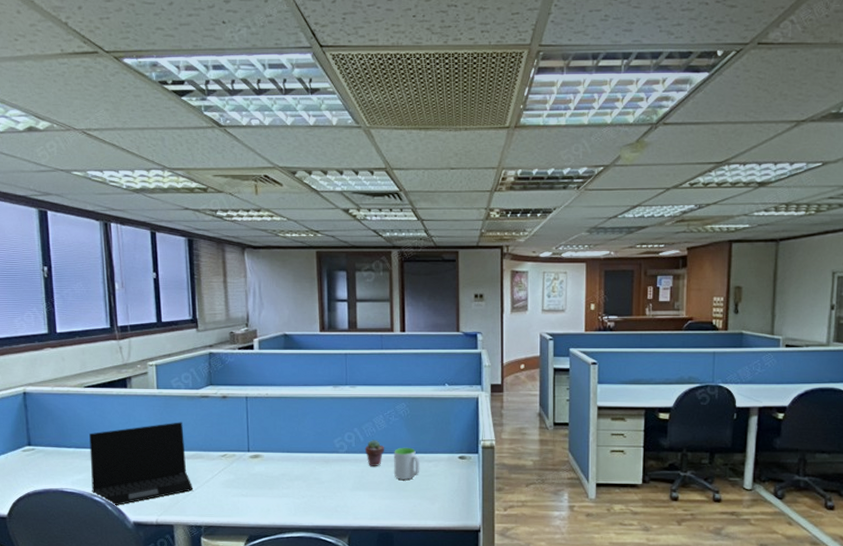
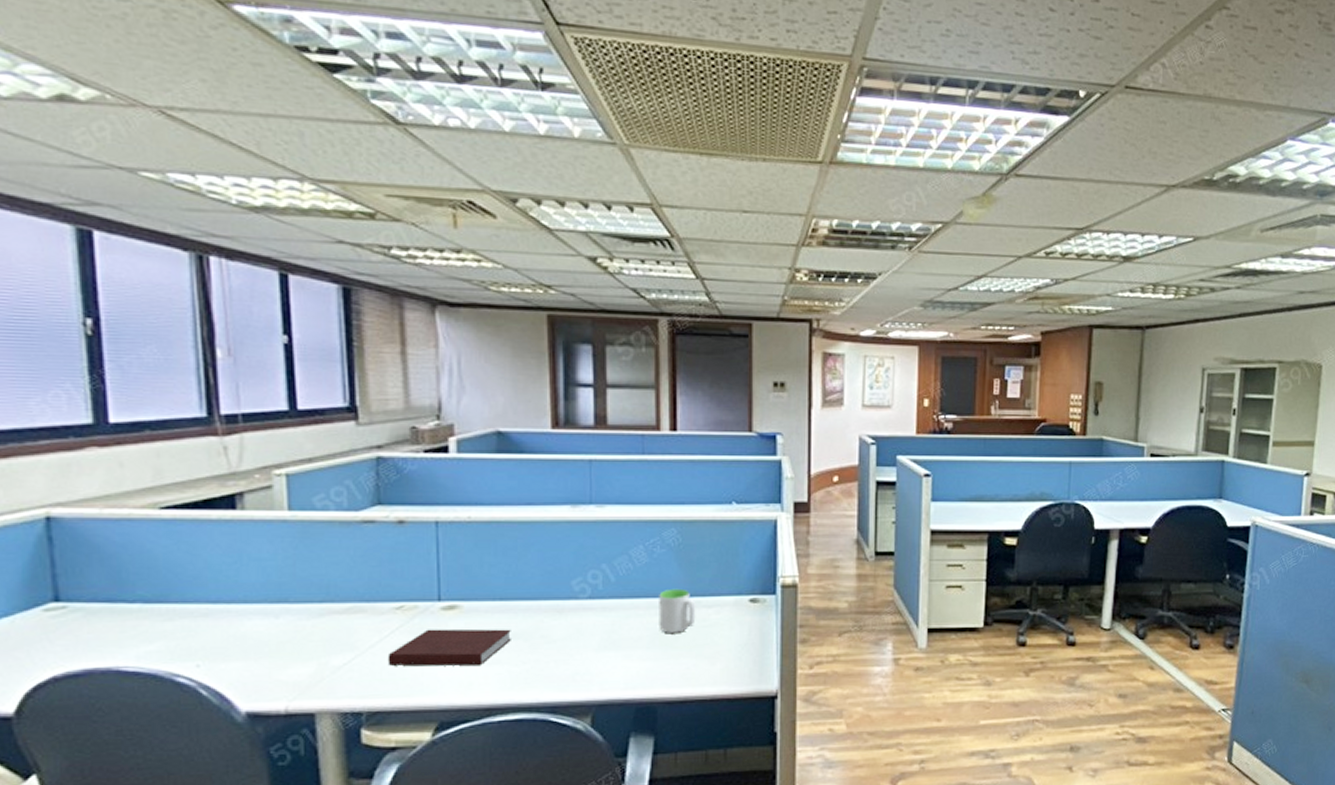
laptop: present [89,422,194,506] -> none [168,559,349,690]
notebook: none [217,471,295,497] -> present [387,628,511,666]
potted succulent: present [365,439,385,466] -> none [616,578,646,616]

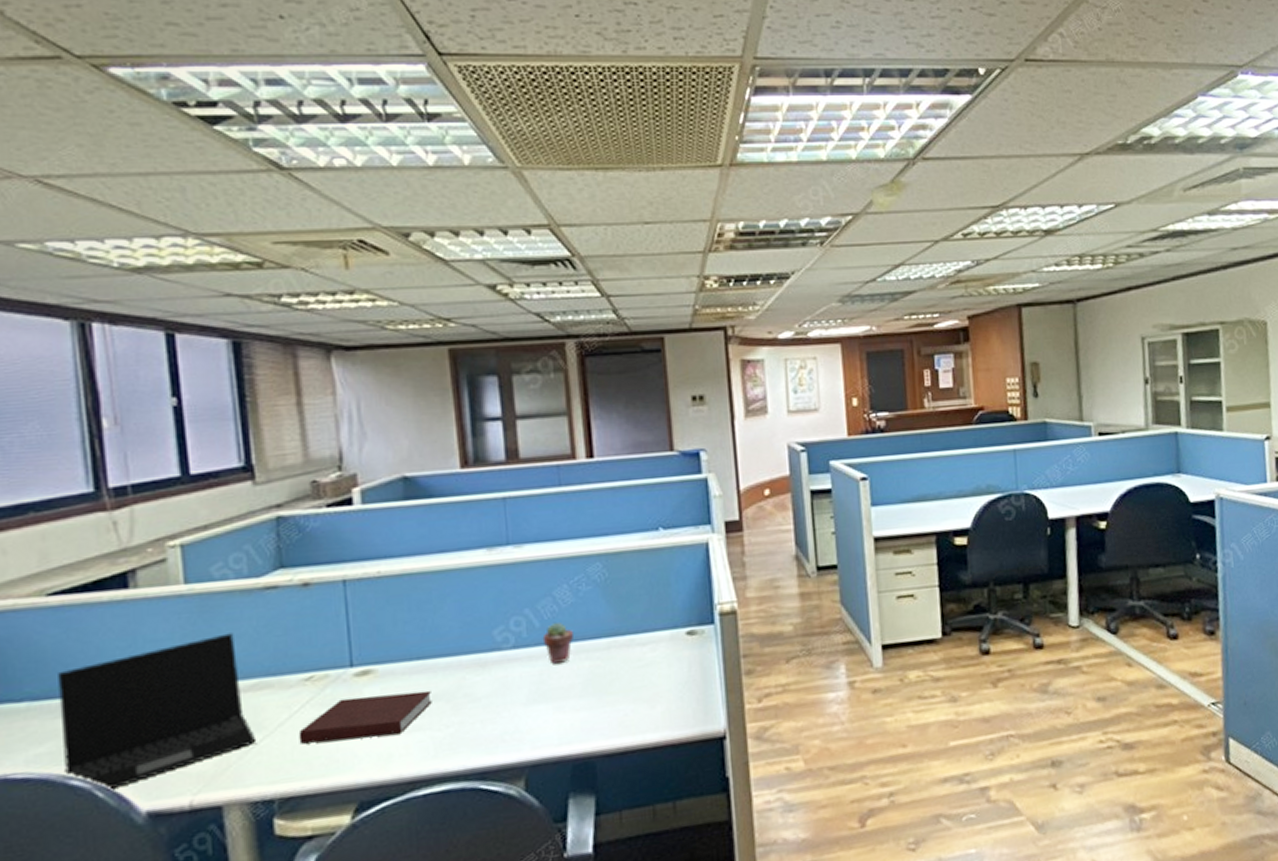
laptop: none [168,559,349,690] -> present [58,633,257,791]
potted succulent: none [616,578,646,616] -> present [542,622,575,664]
mug: present [659,588,696,633] -> none [588,627,630,678]

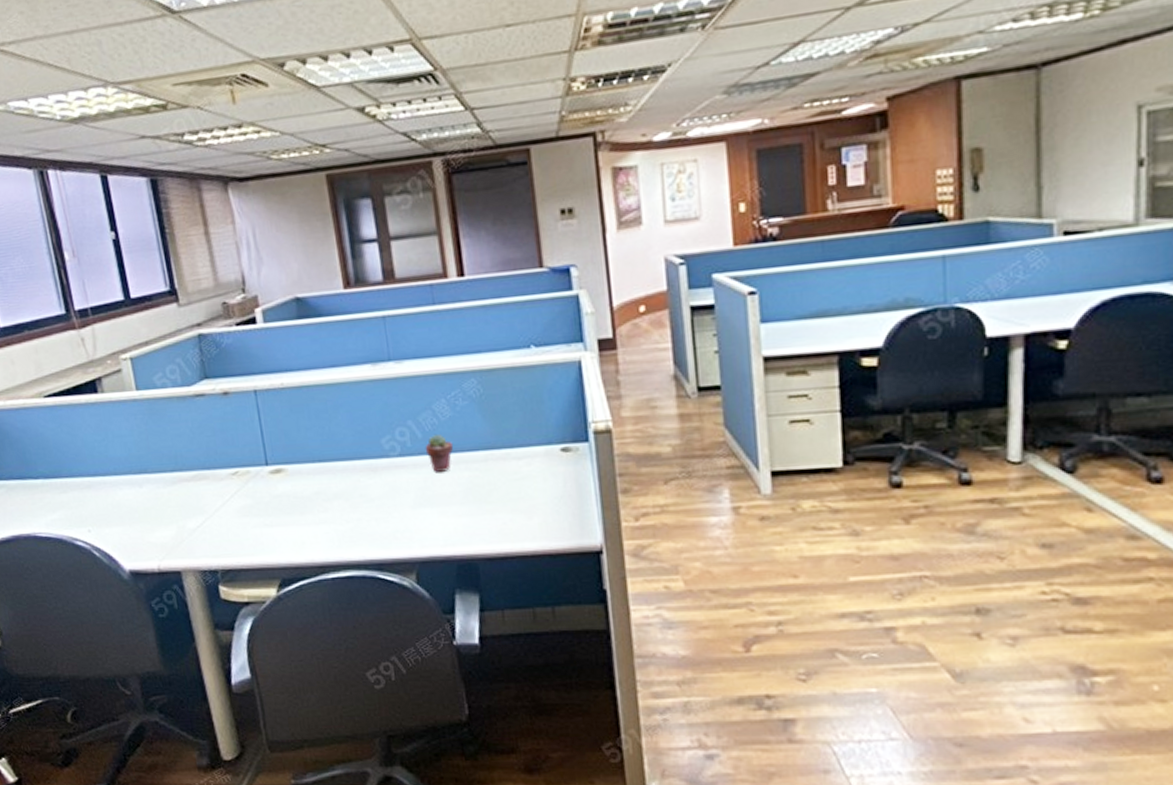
laptop: present [58,633,257,791] -> none [59,432,201,552]
notebook: present [298,690,432,744] -> none [231,489,334,527]

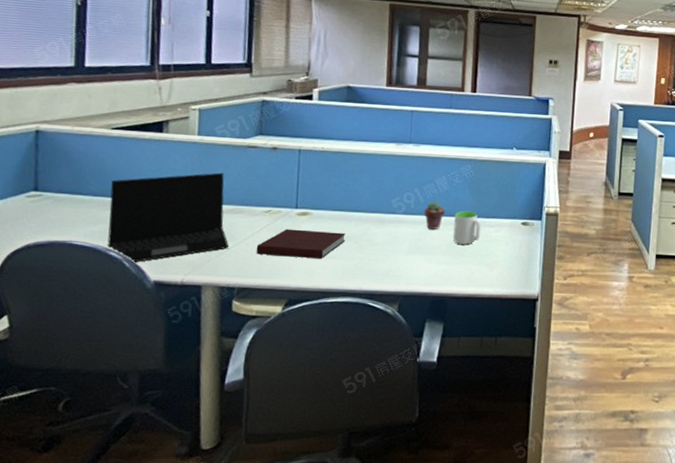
laptop: none [59,432,201,552] -> present [107,172,229,263]
notebook: none [231,489,334,527] -> present [256,229,346,258]
mug: none [466,441,507,488] -> present [453,210,482,245]

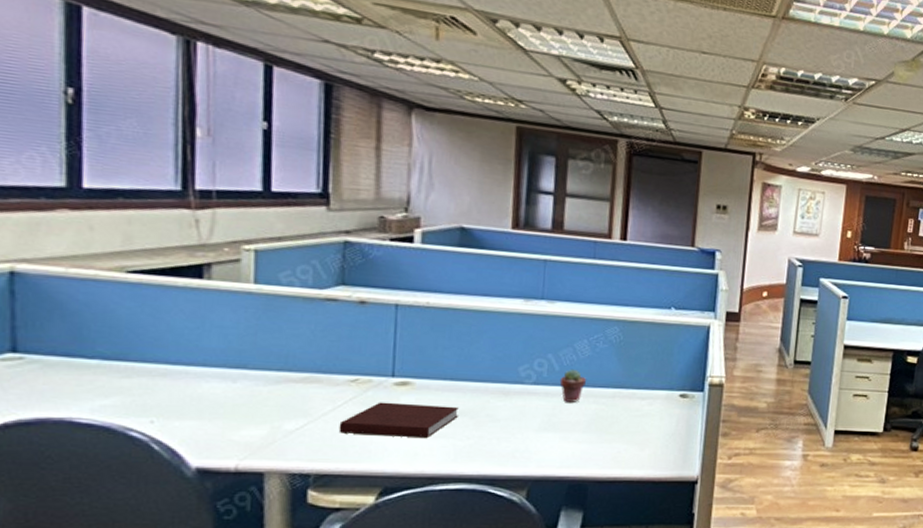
laptop: present [107,172,229,263] -> none [126,331,302,445]
mug: present [453,210,482,245] -> none [595,380,631,420]

